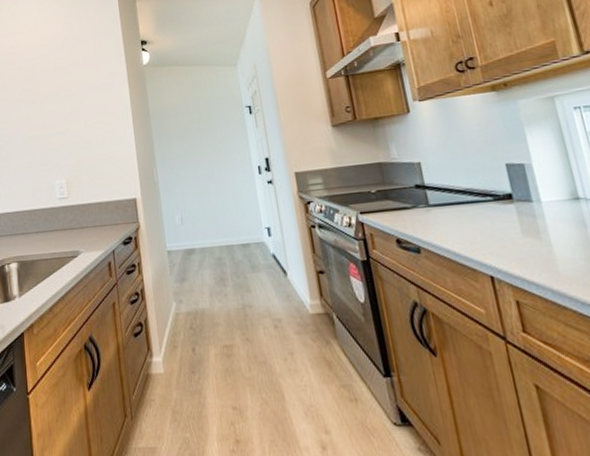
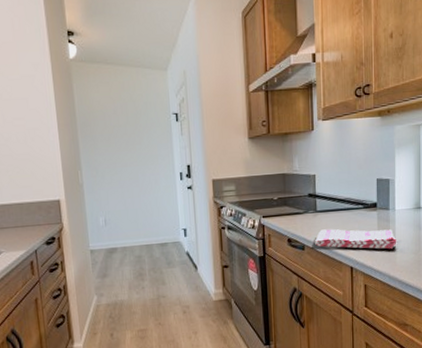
dish towel: none [433,226,554,254] -> present [315,229,397,249]

